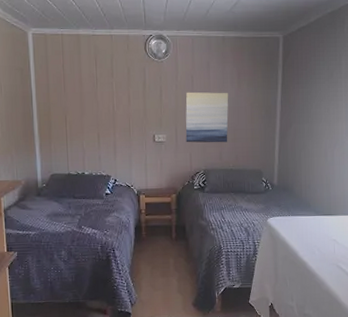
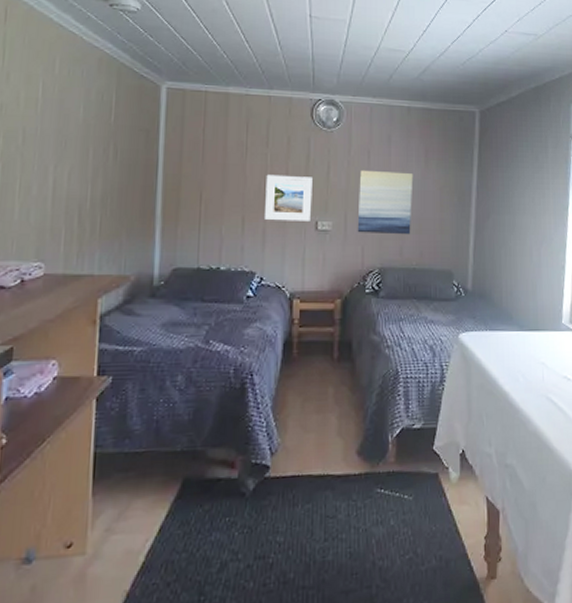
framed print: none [113,99,150,136] -> present [265,174,312,221]

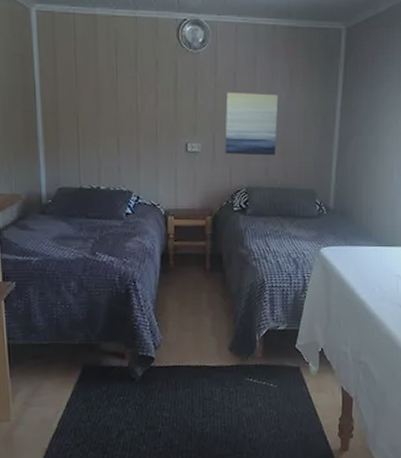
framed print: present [265,174,312,221] -> none [137,97,182,143]

